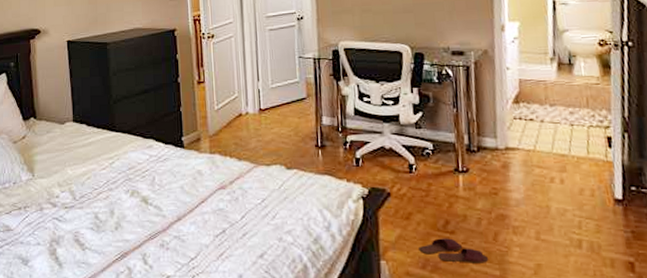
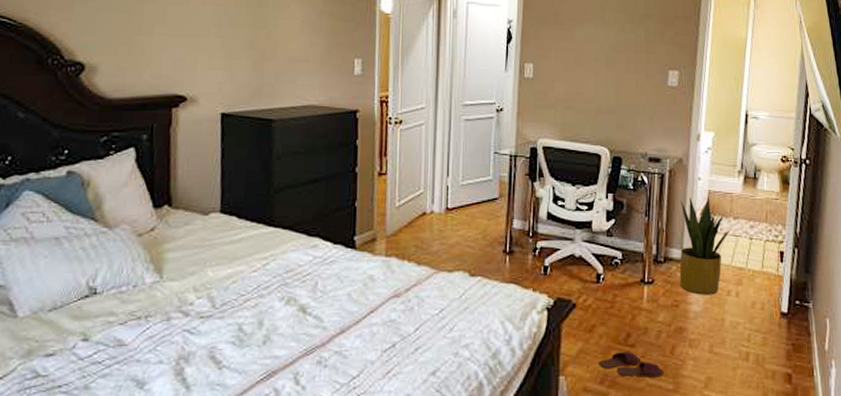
planter: none [490,85,549,183] -> present [679,196,732,295]

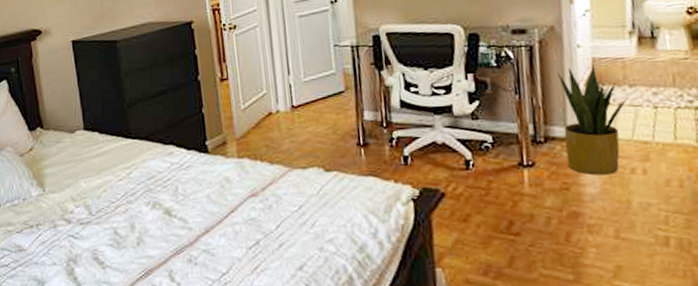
slippers: present [599,352,664,377] -> none [479,241,561,268]

